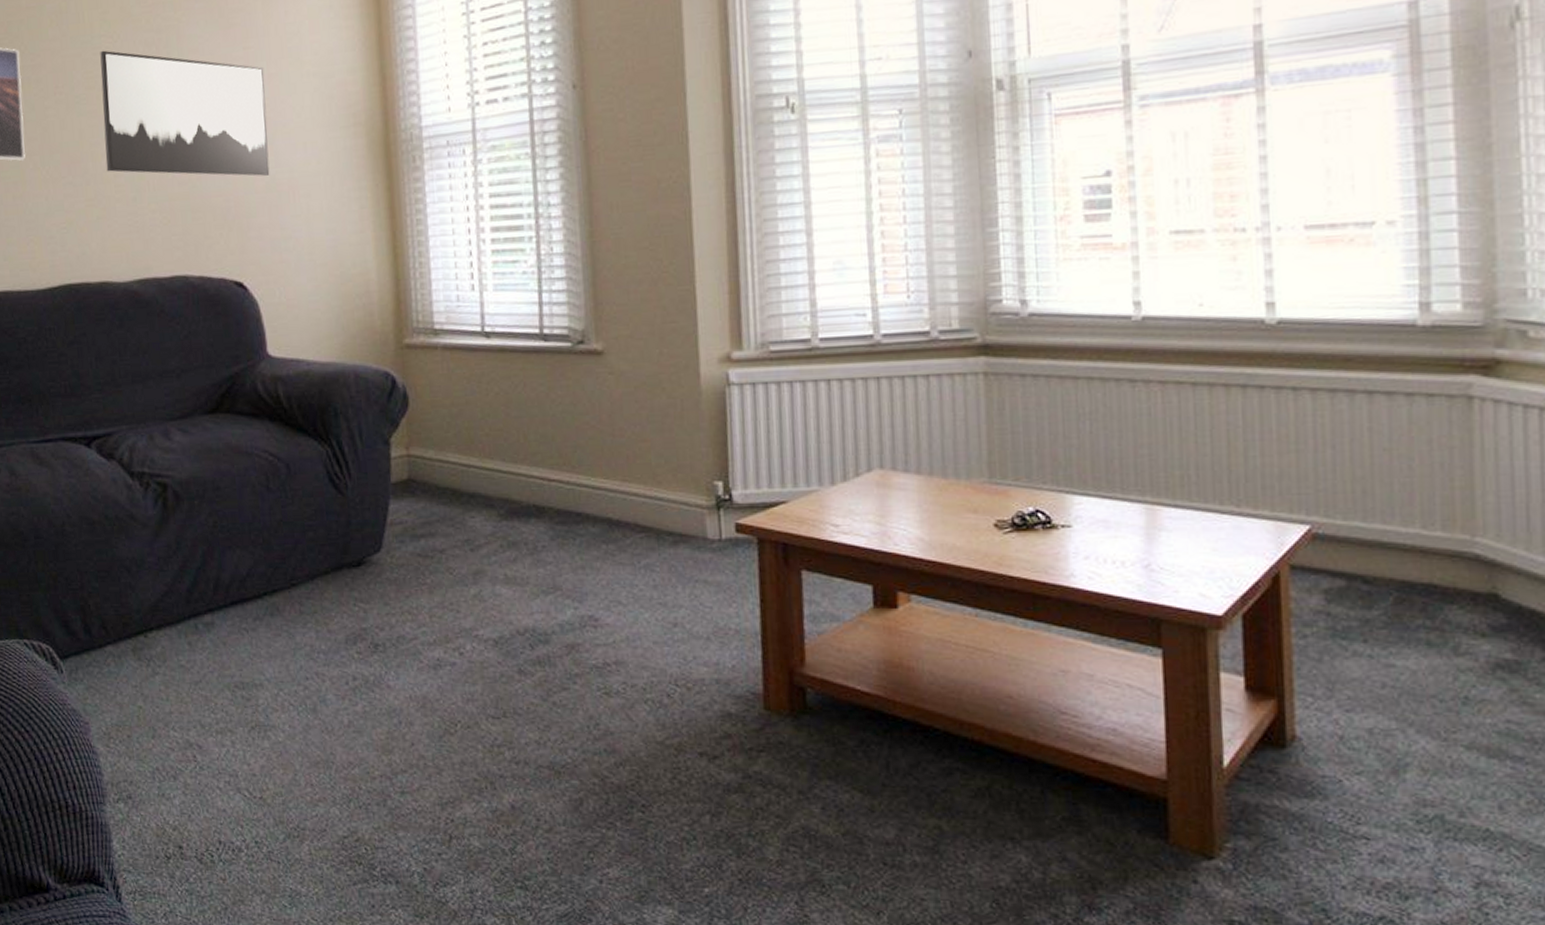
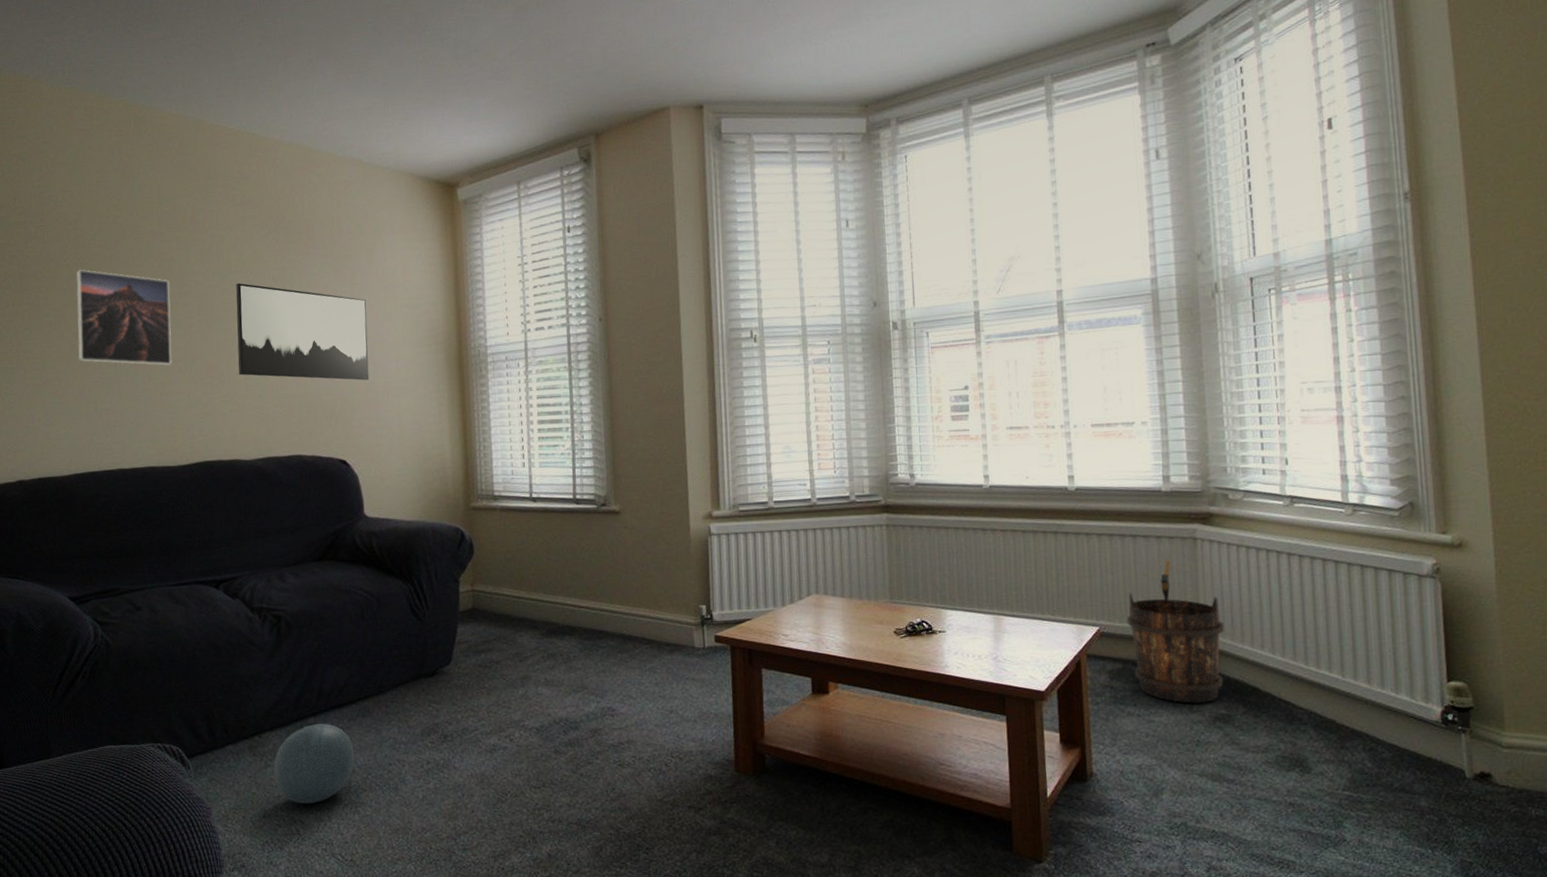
ball: none [163,623,262,724] -> present [273,723,355,805]
bucket: none [1354,425,1516,642] -> present [1126,558,1225,703]

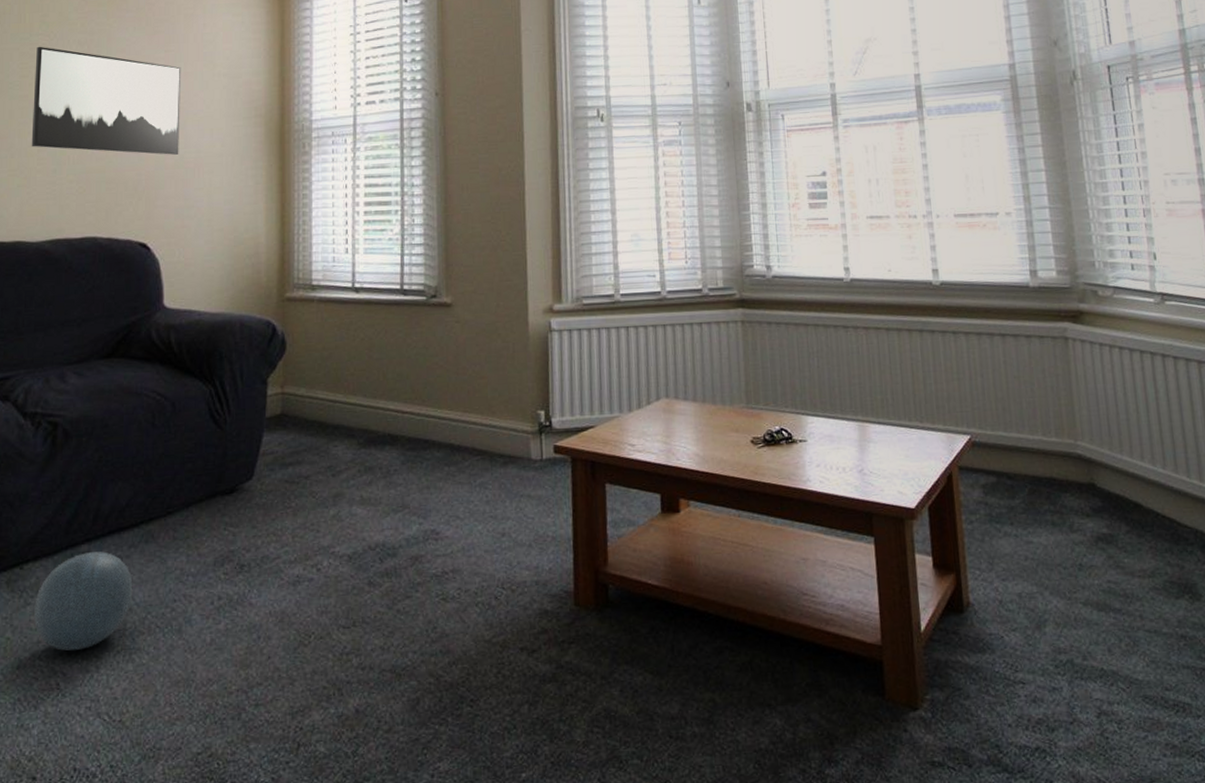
bucket: present [1126,558,1225,703] -> none [999,359,1104,522]

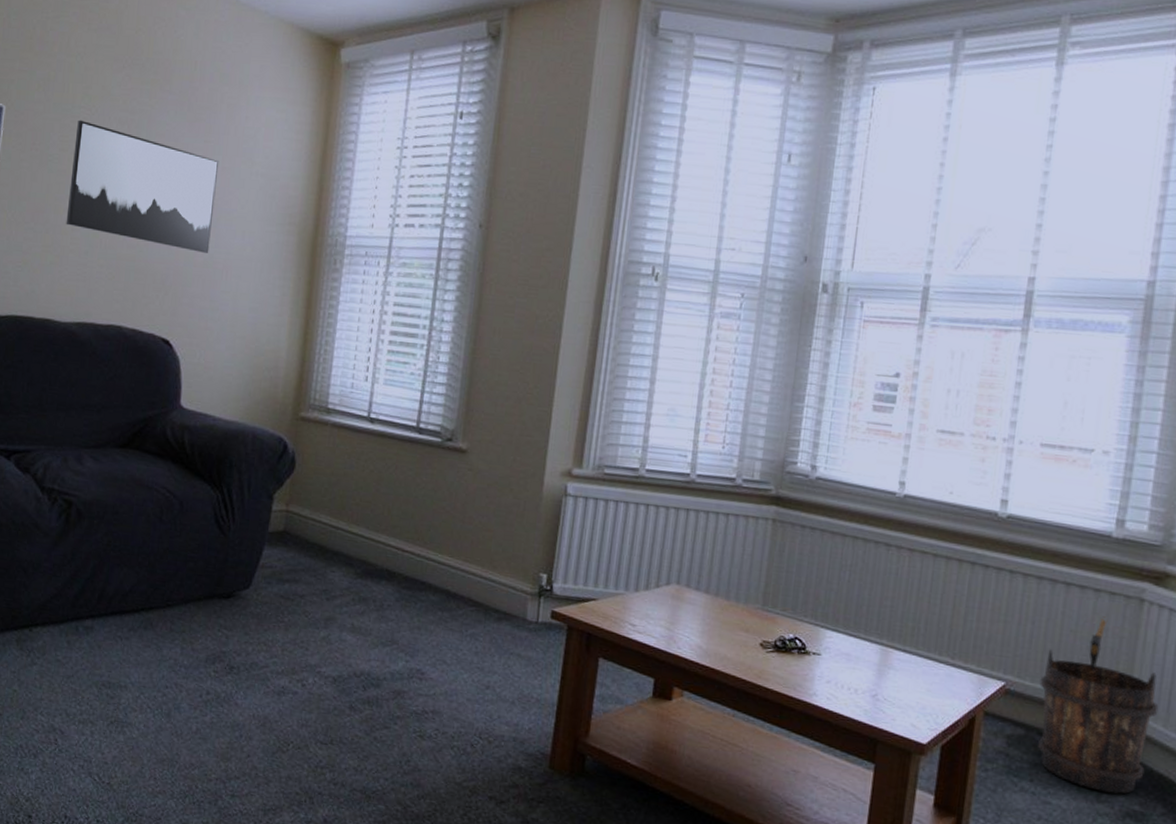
ball: present [34,551,133,652] -> none [39,627,130,714]
bucket: none [999,359,1104,522] -> present [1038,616,1159,794]

